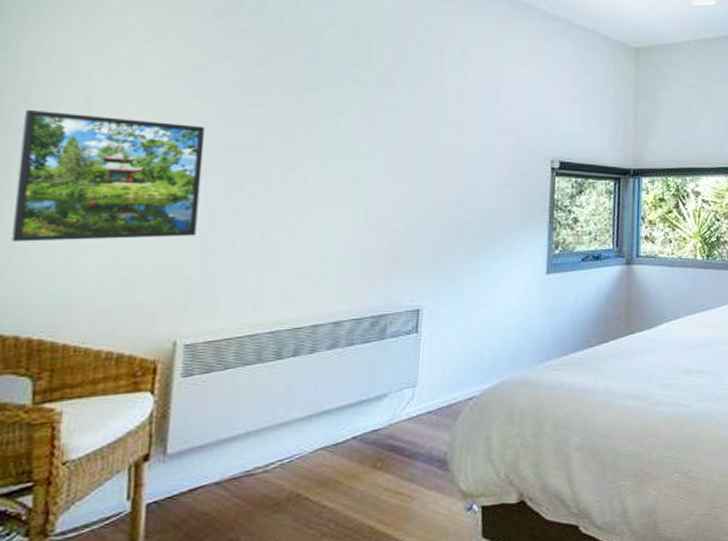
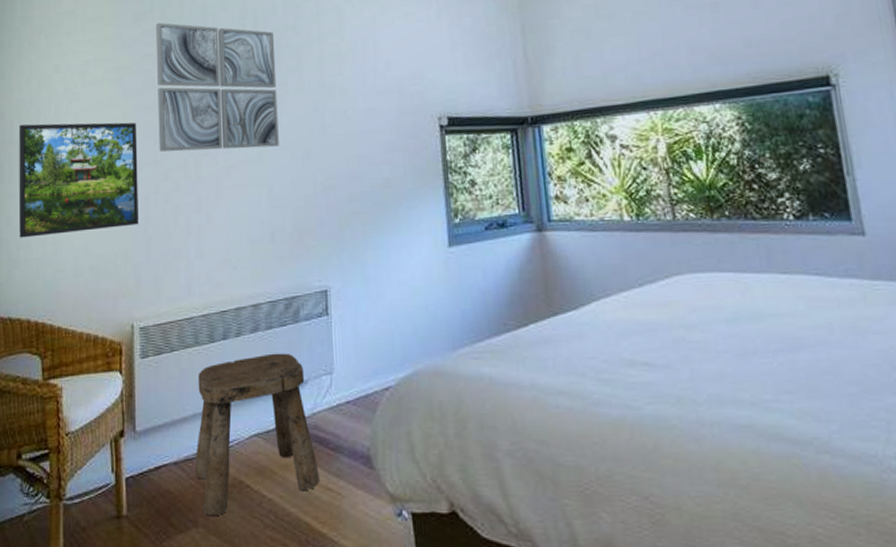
wall art: none [232,24,390,169] -> present [155,22,279,152]
stool: none [241,368,390,533] -> present [194,353,320,517]

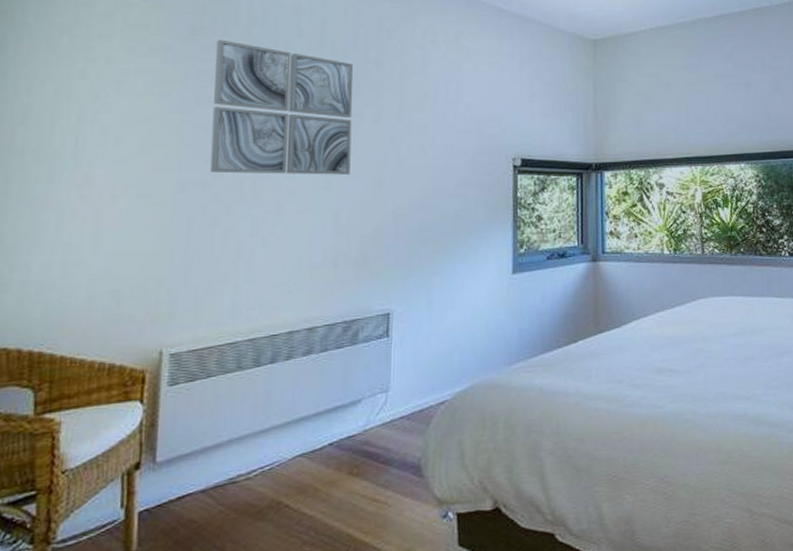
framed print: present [18,122,138,238] -> none [14,131,184,259]
stool: present [194,353,320,517] -> none [225,374,367,541]

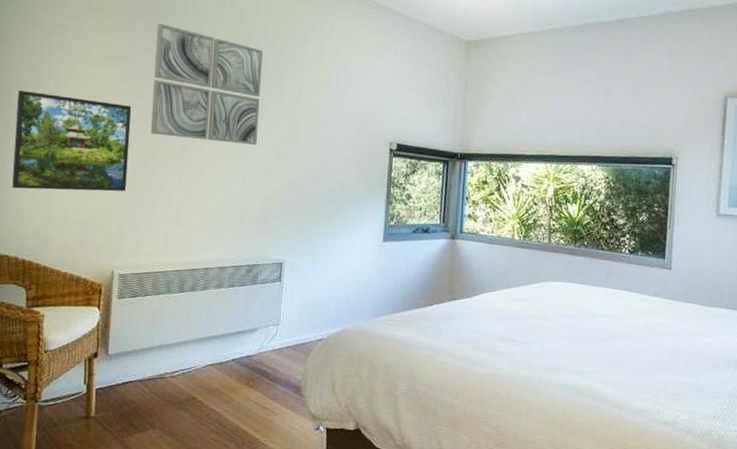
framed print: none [14,131,184,259] -> present [12,90,132,192]

